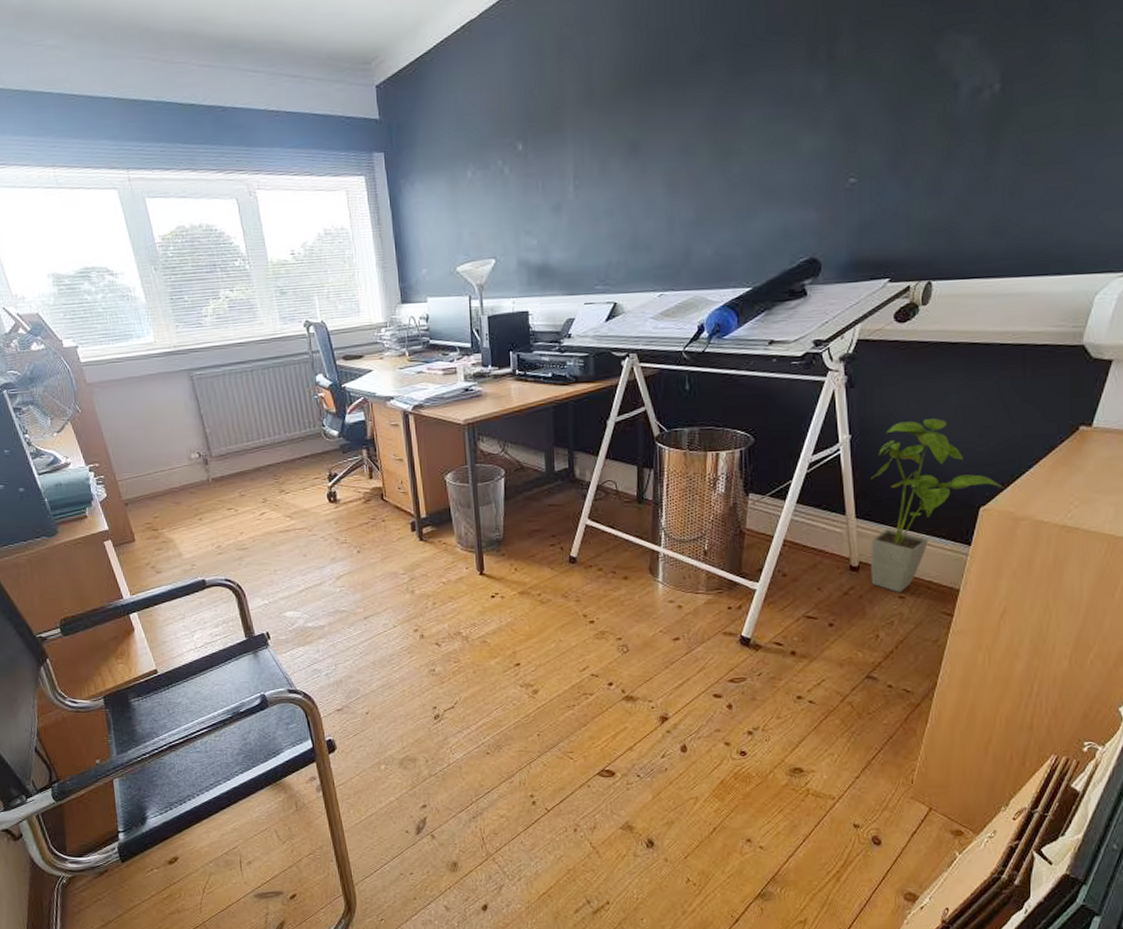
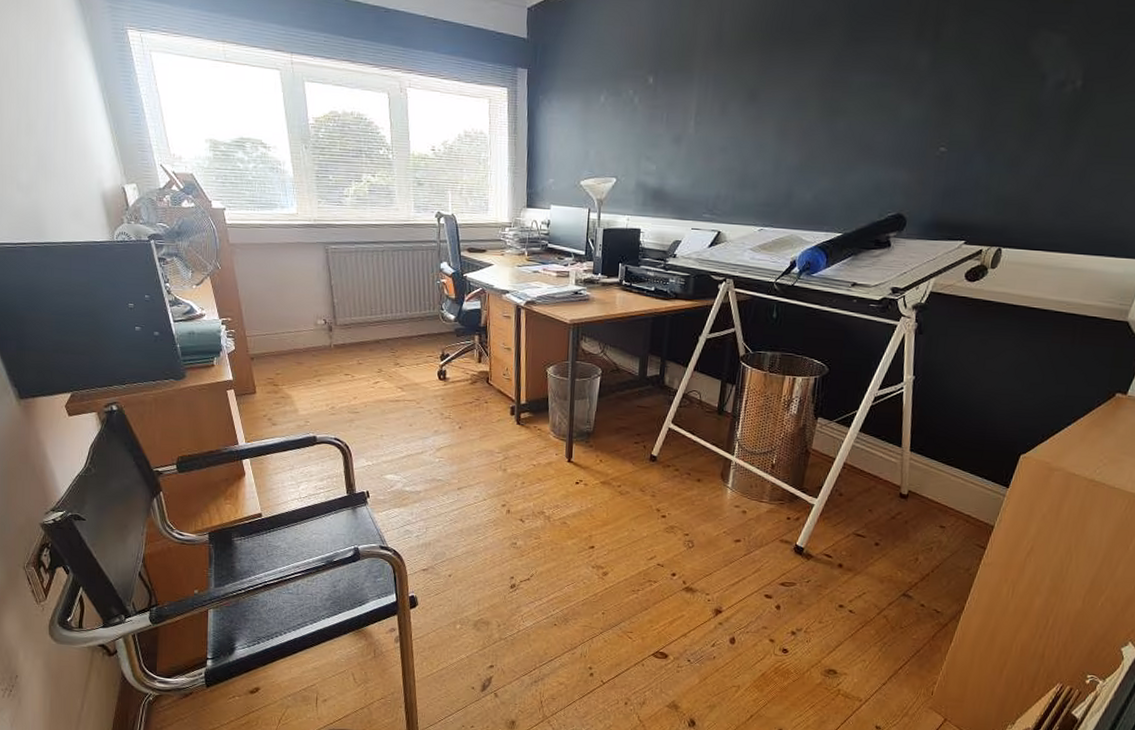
house plant: present [871,417,1004,593] -> none [917,369,1044,523]

